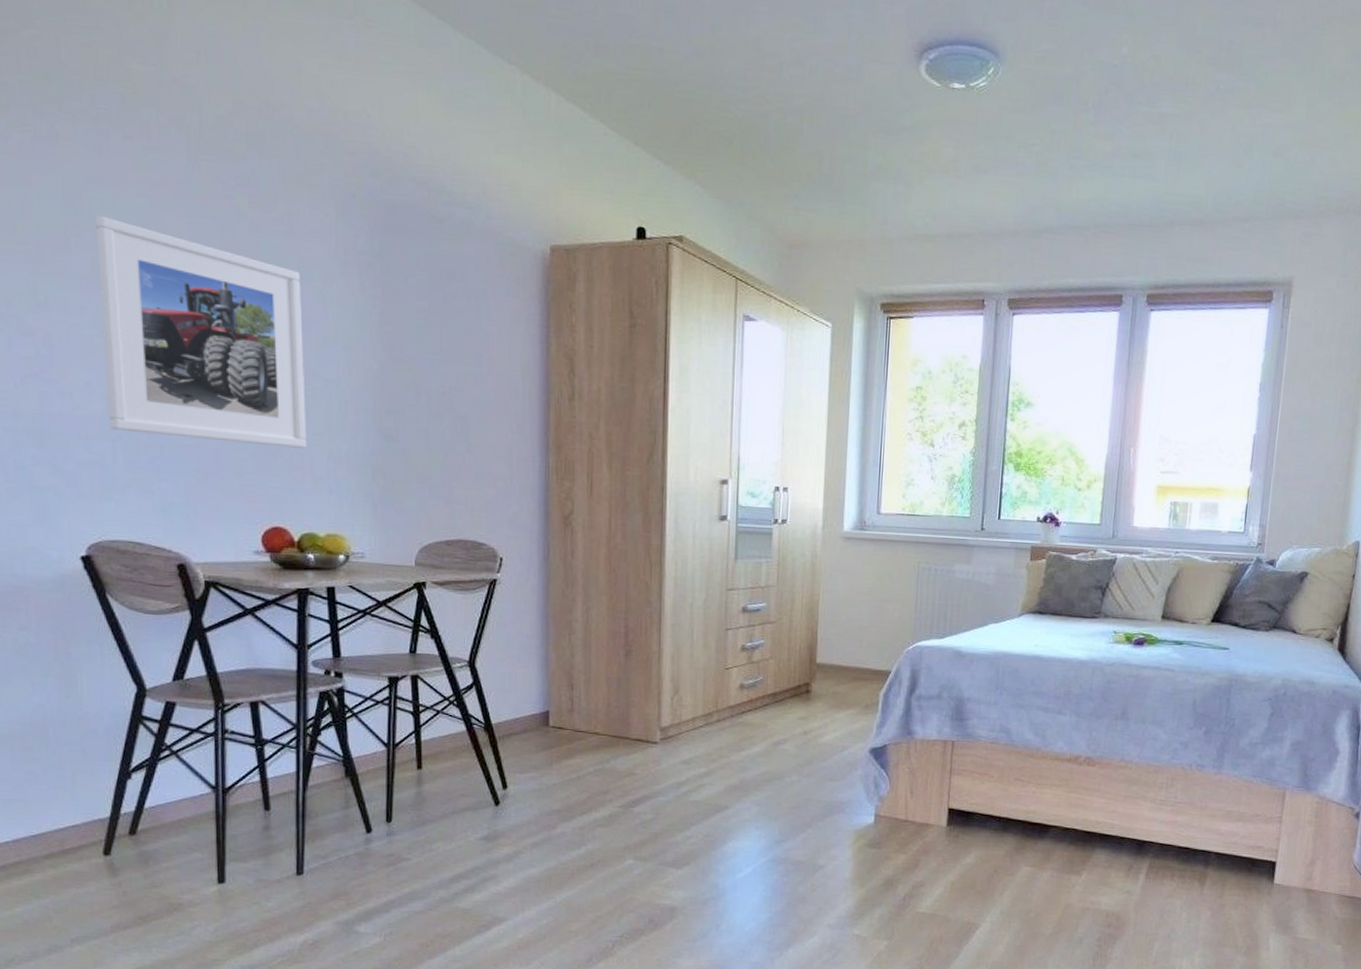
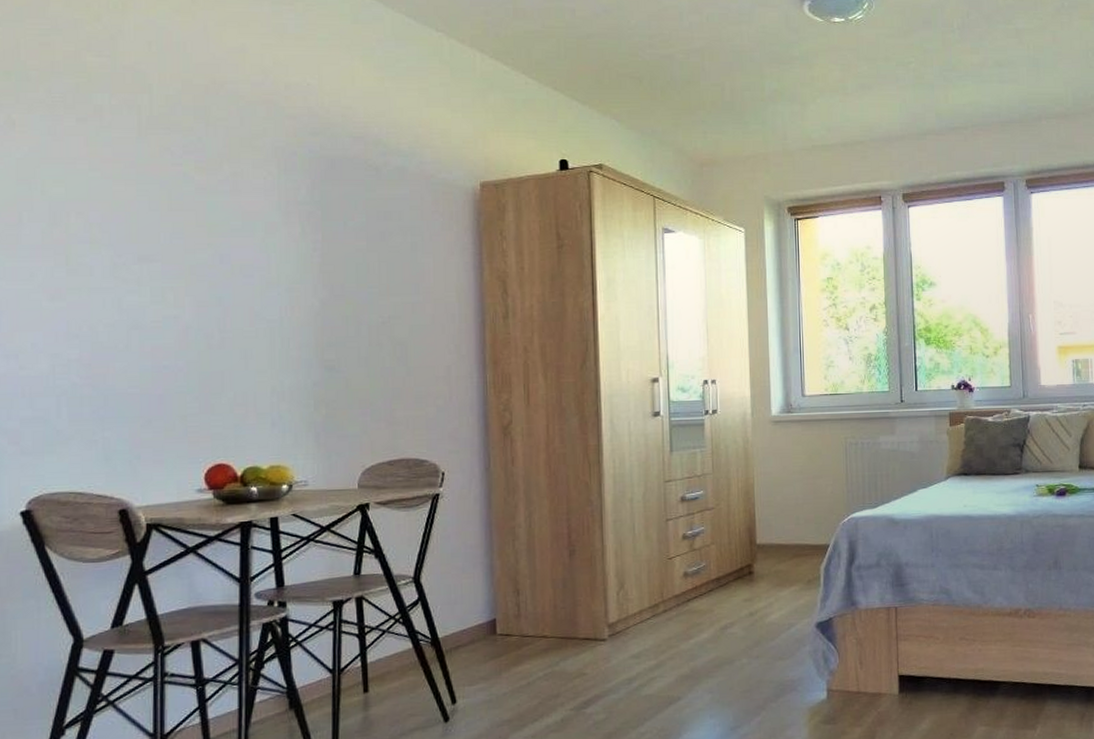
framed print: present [94,215,307,448] -> none [47,190,250,387]

